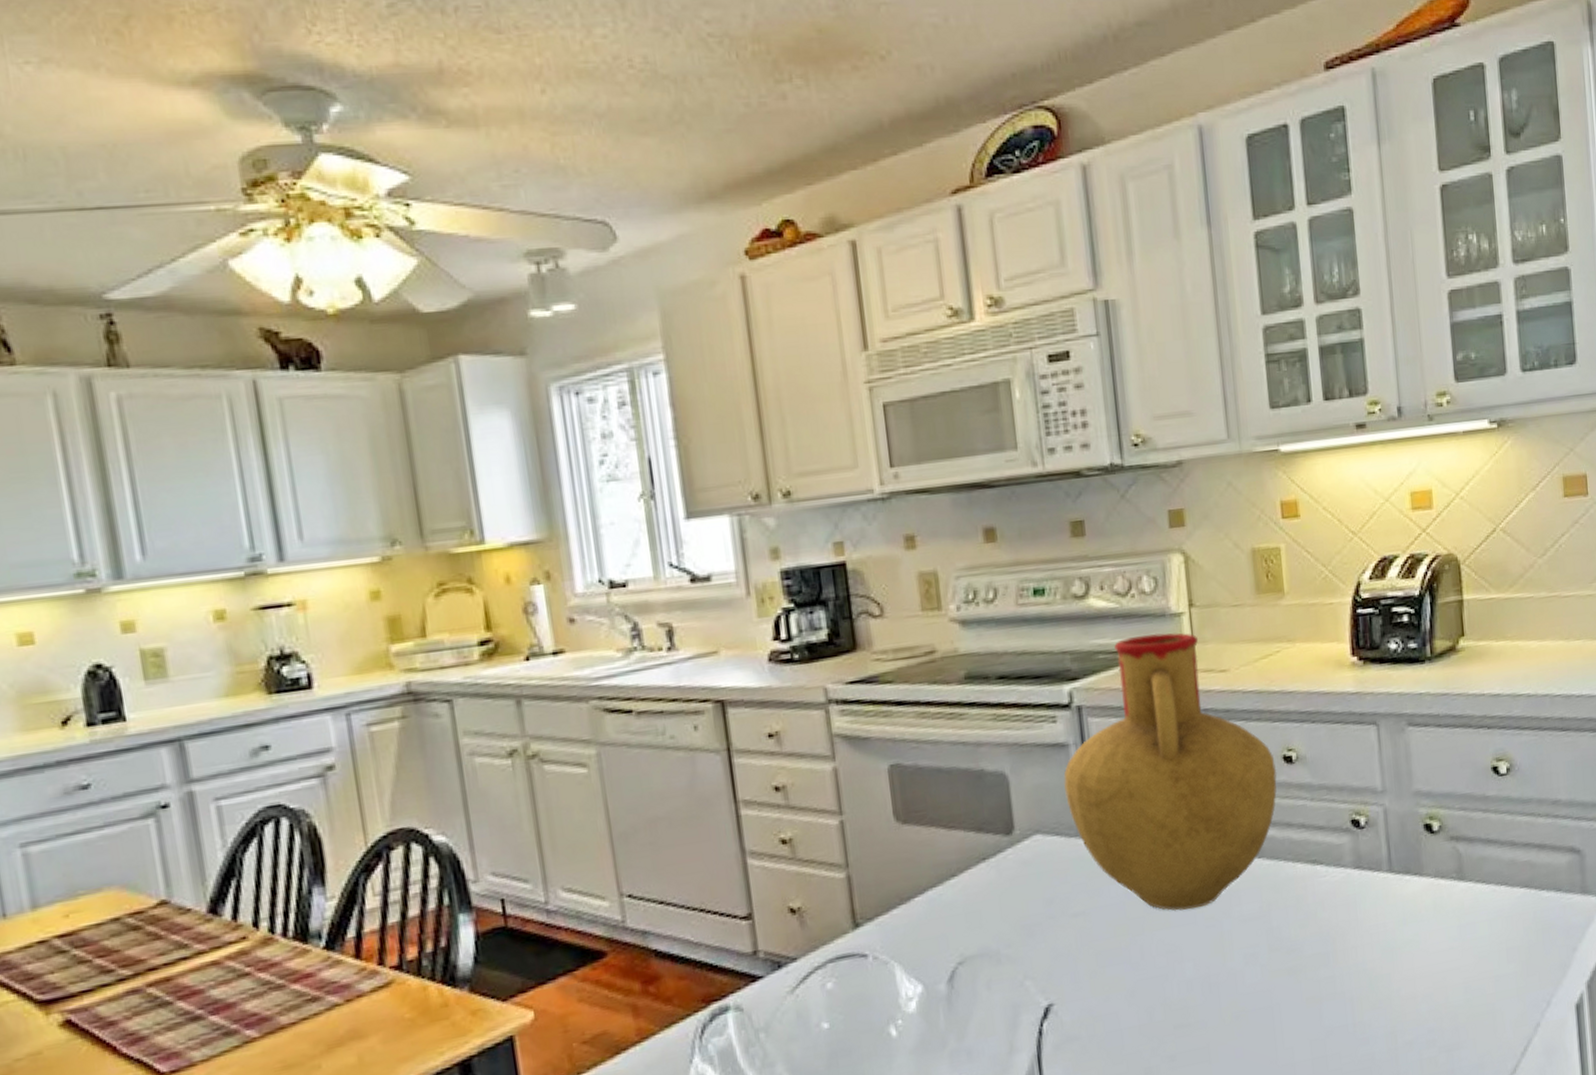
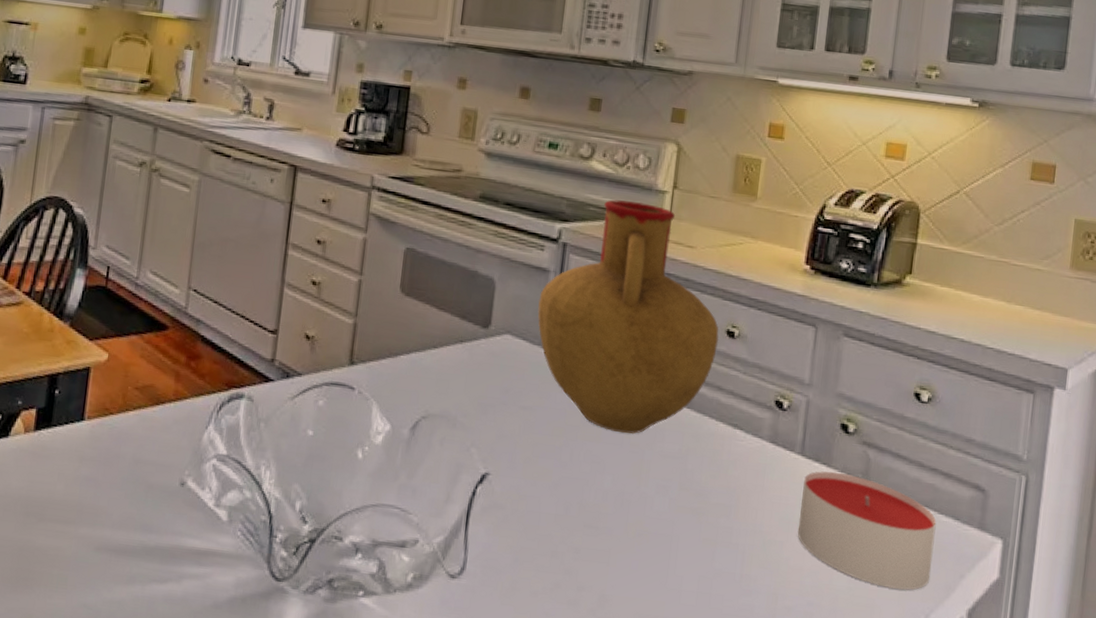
candle: none [1398,876,1544,988] -> present [797,471,937,590]

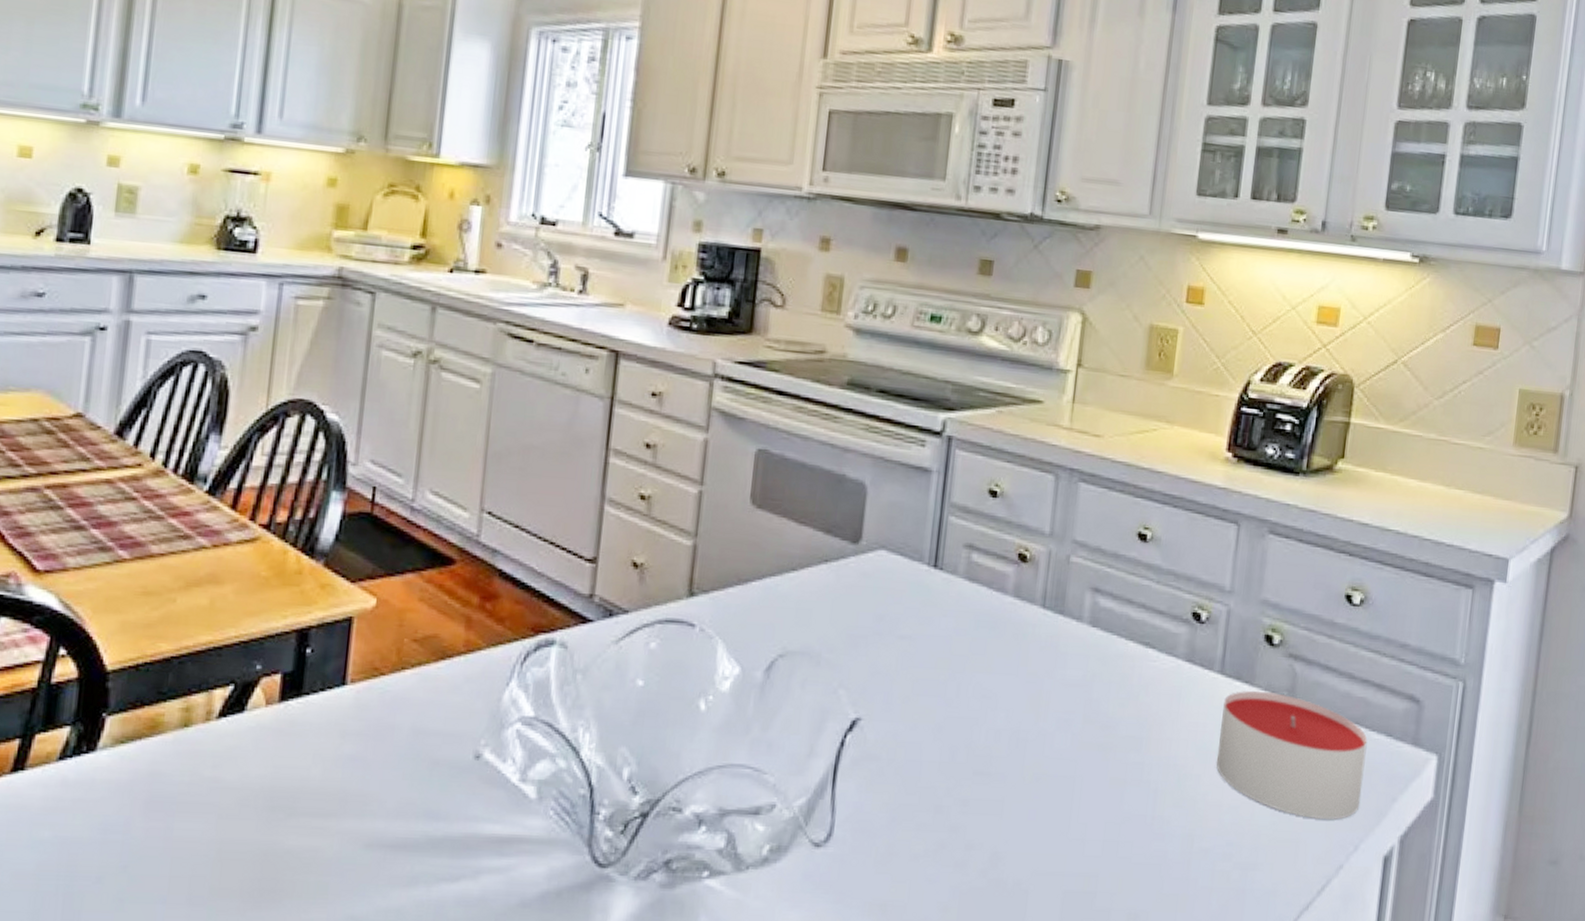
vase: present [537,199,719,434] -> none [917,382,1129,661]

